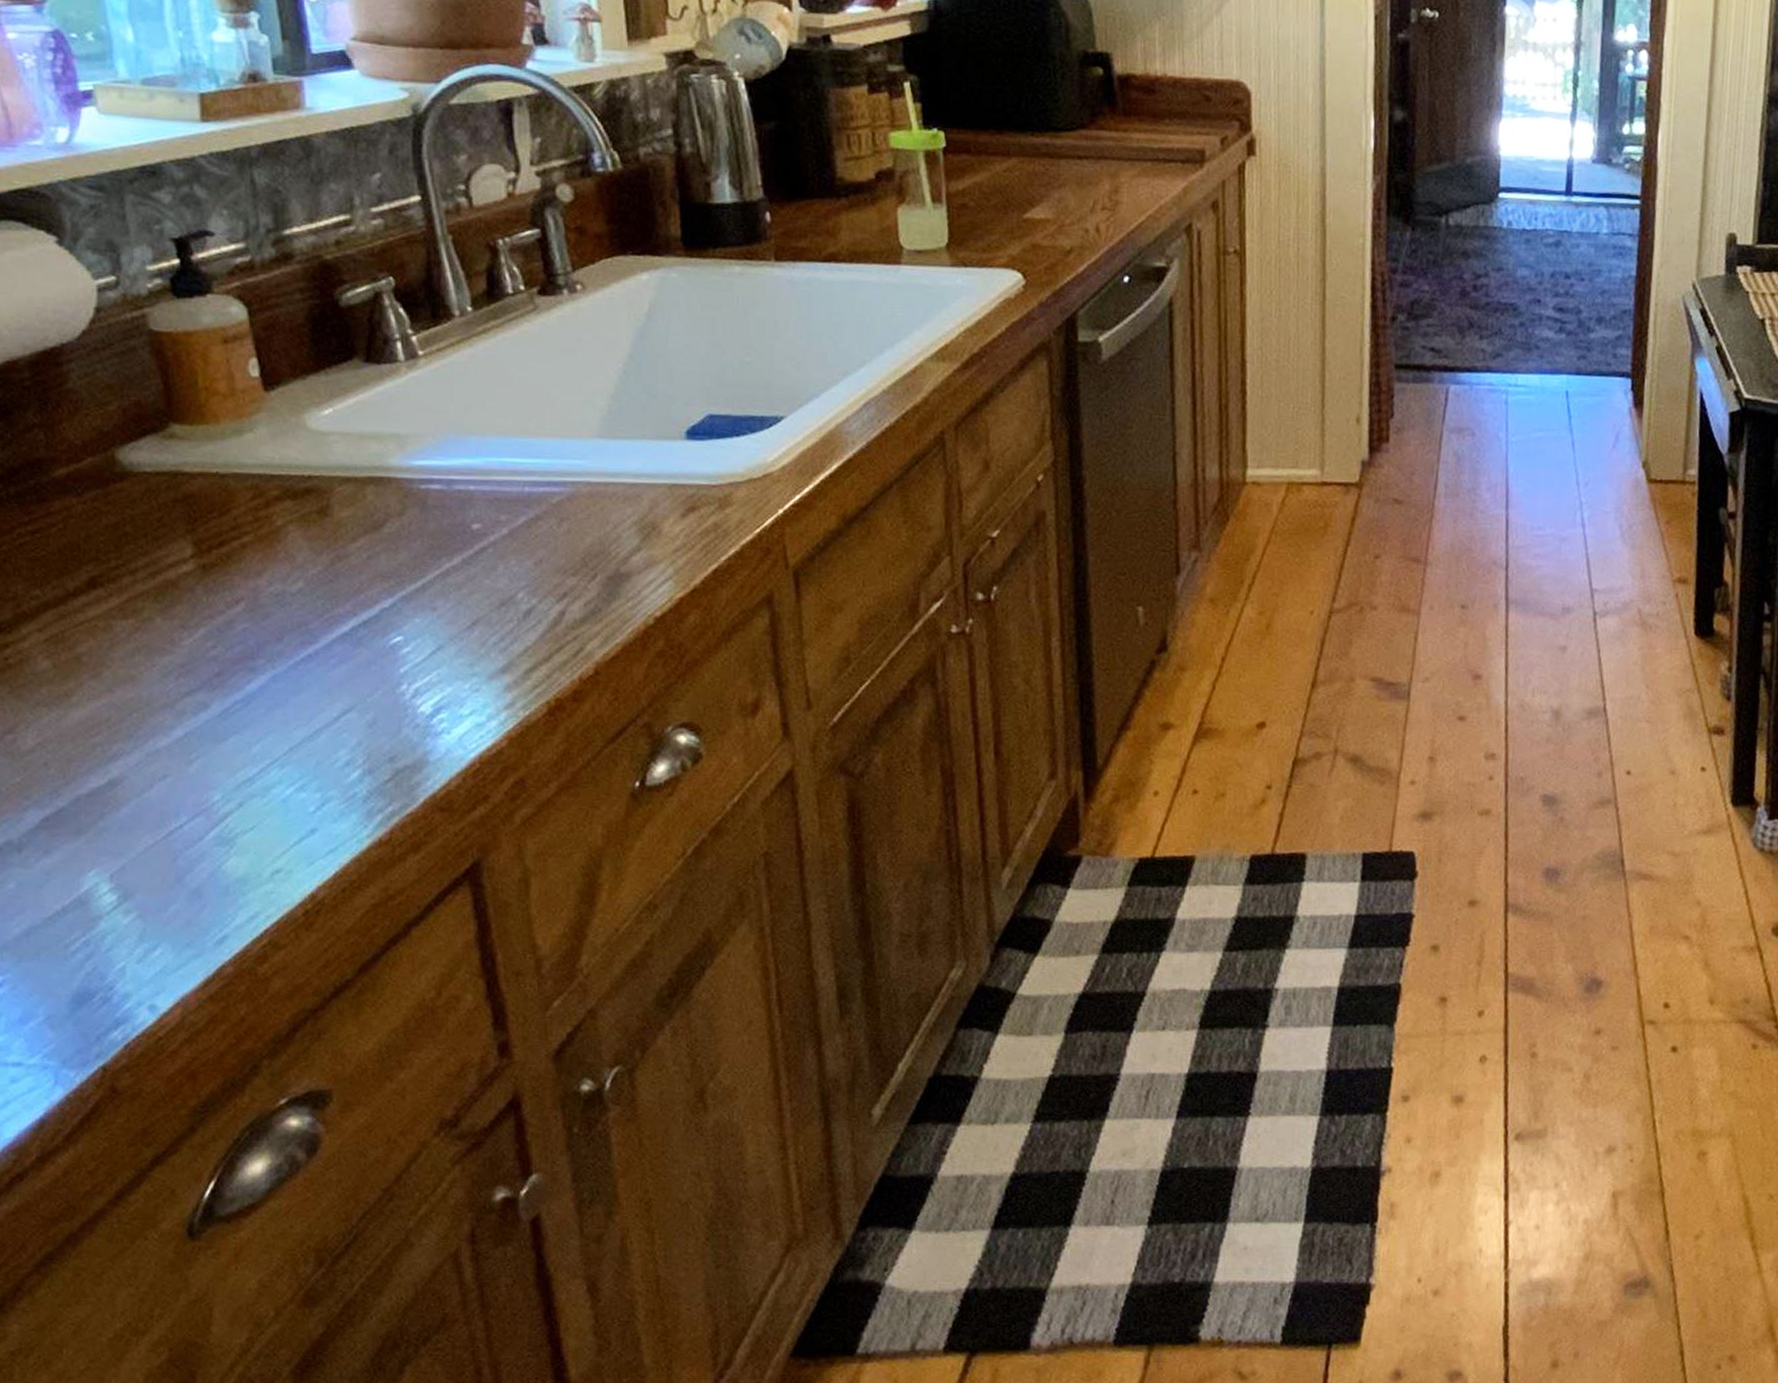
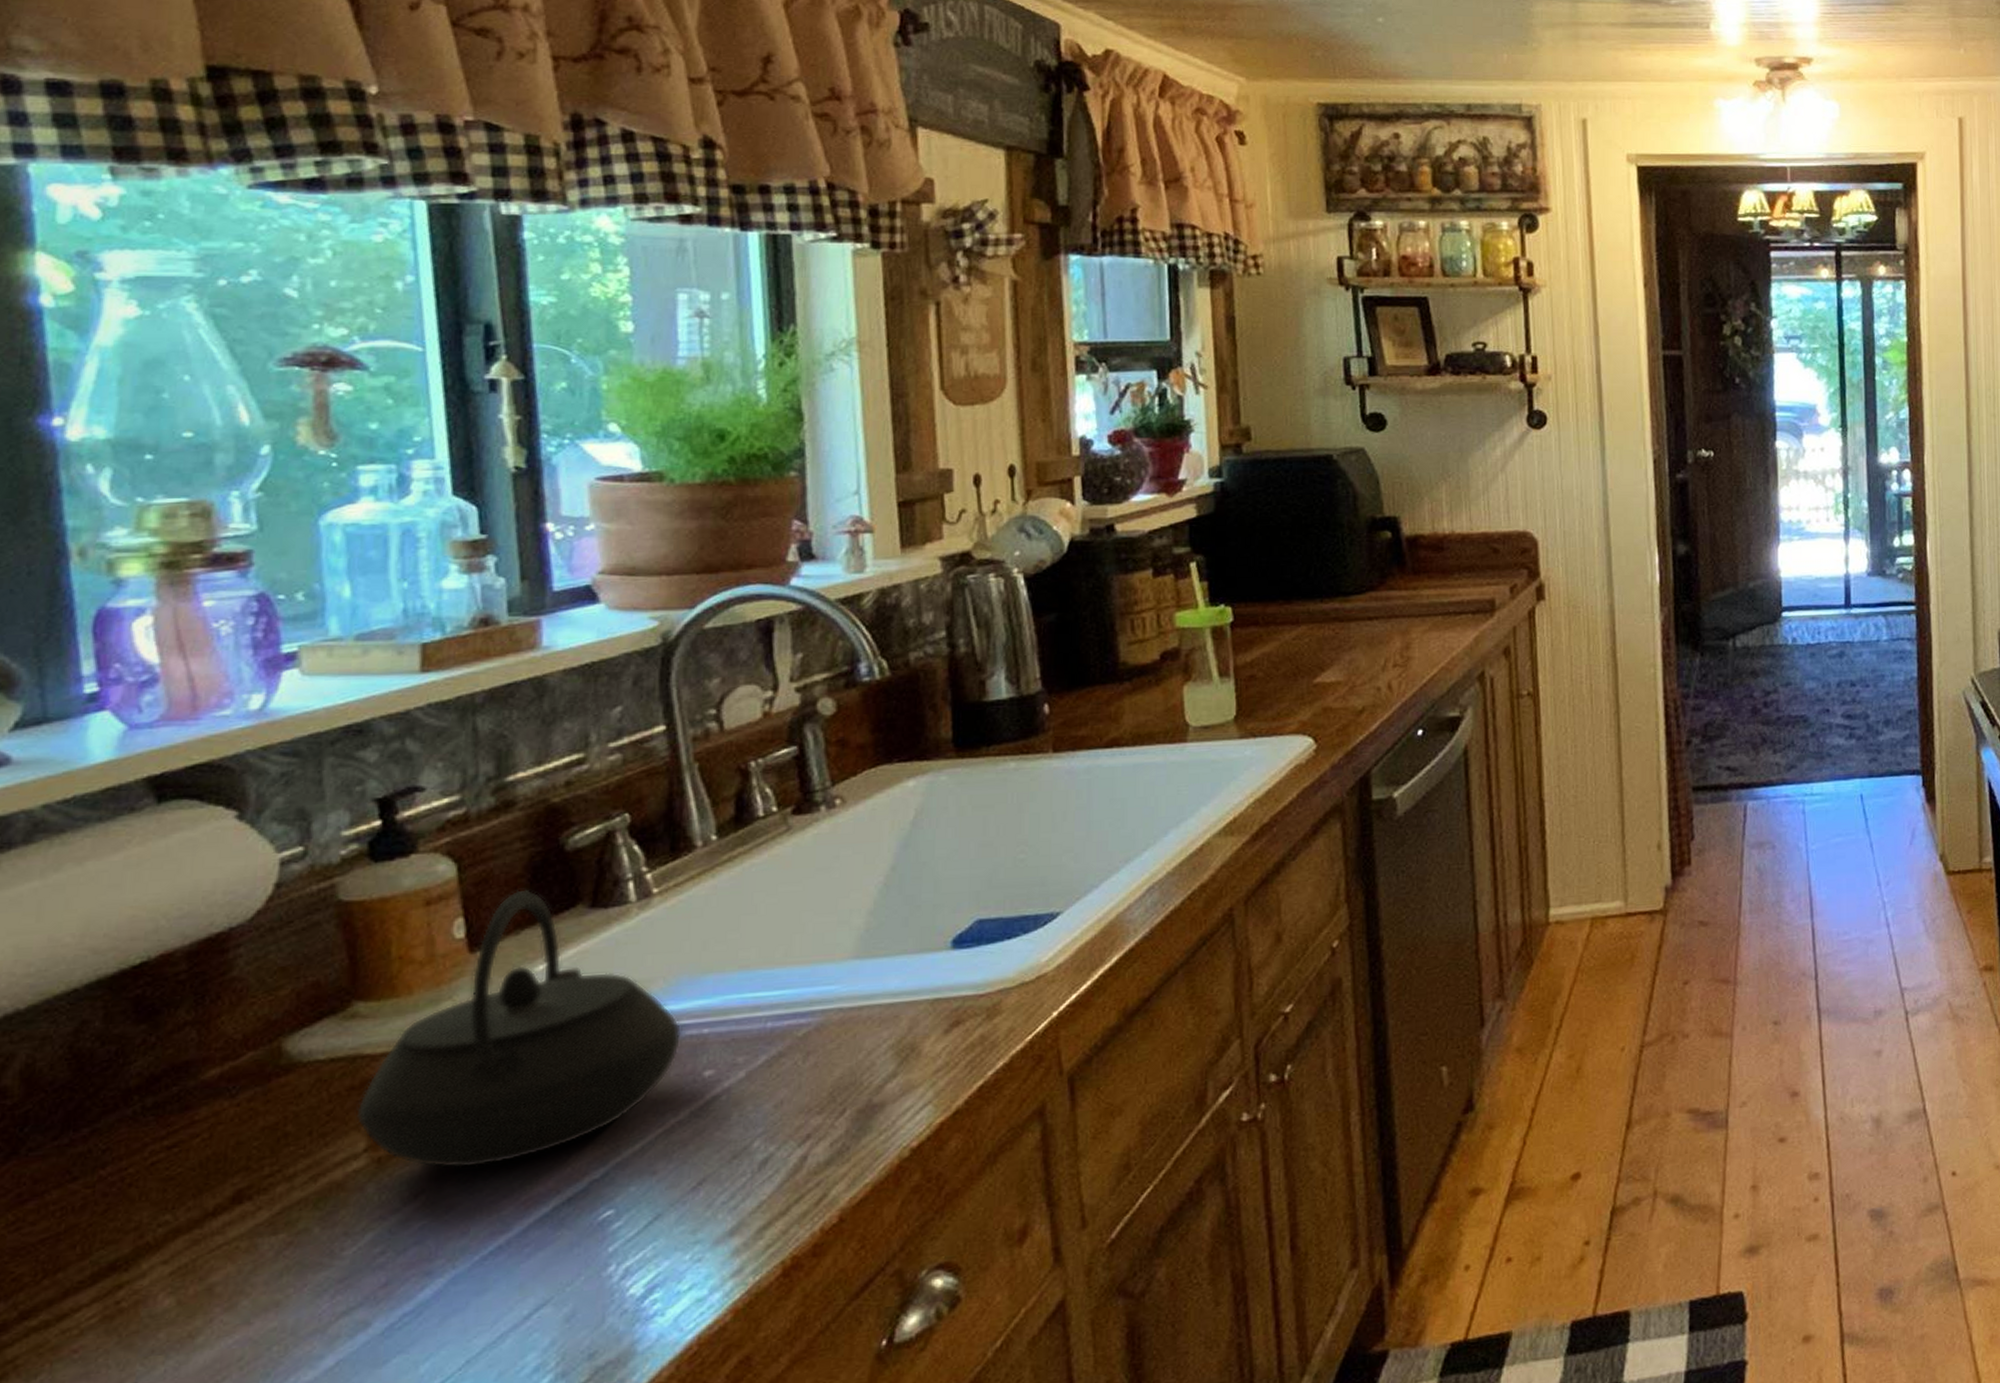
kettle: none [181,338,451,584] -> present [356,889,682,1169]

